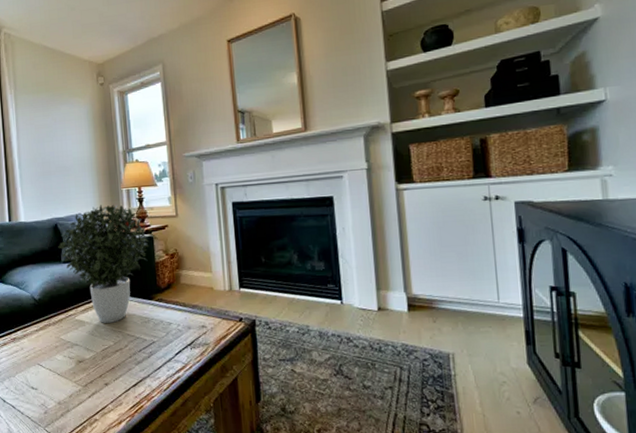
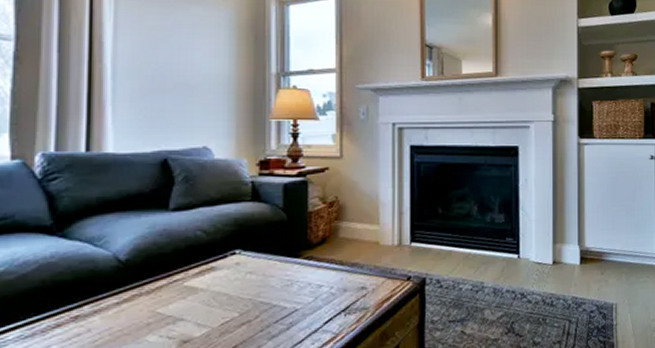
potted plant: present [58,205,149,323] -> none [166,138,301,289]

